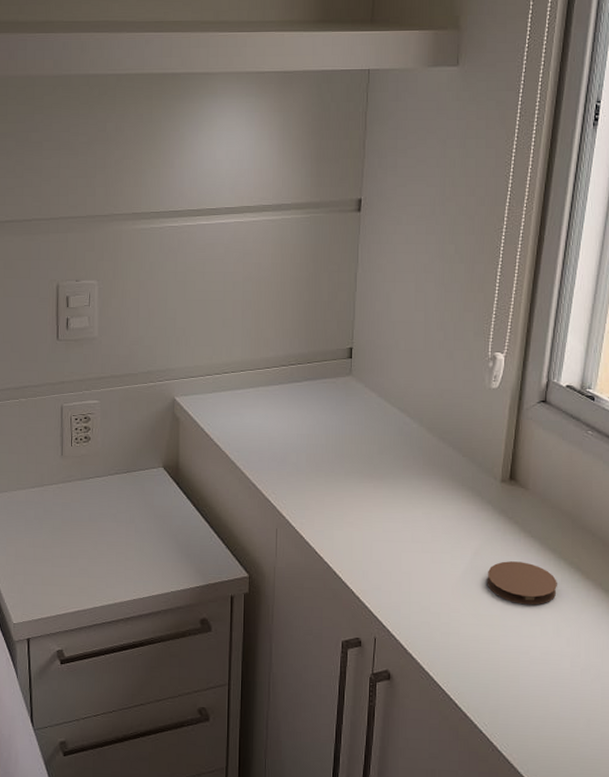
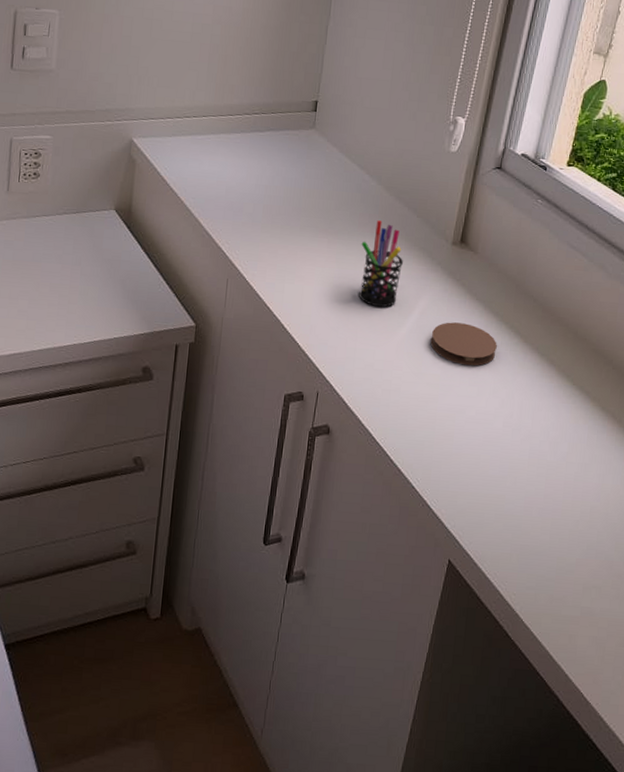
pen holder: none [407,462,452,550] -> present [359,220,403,308]

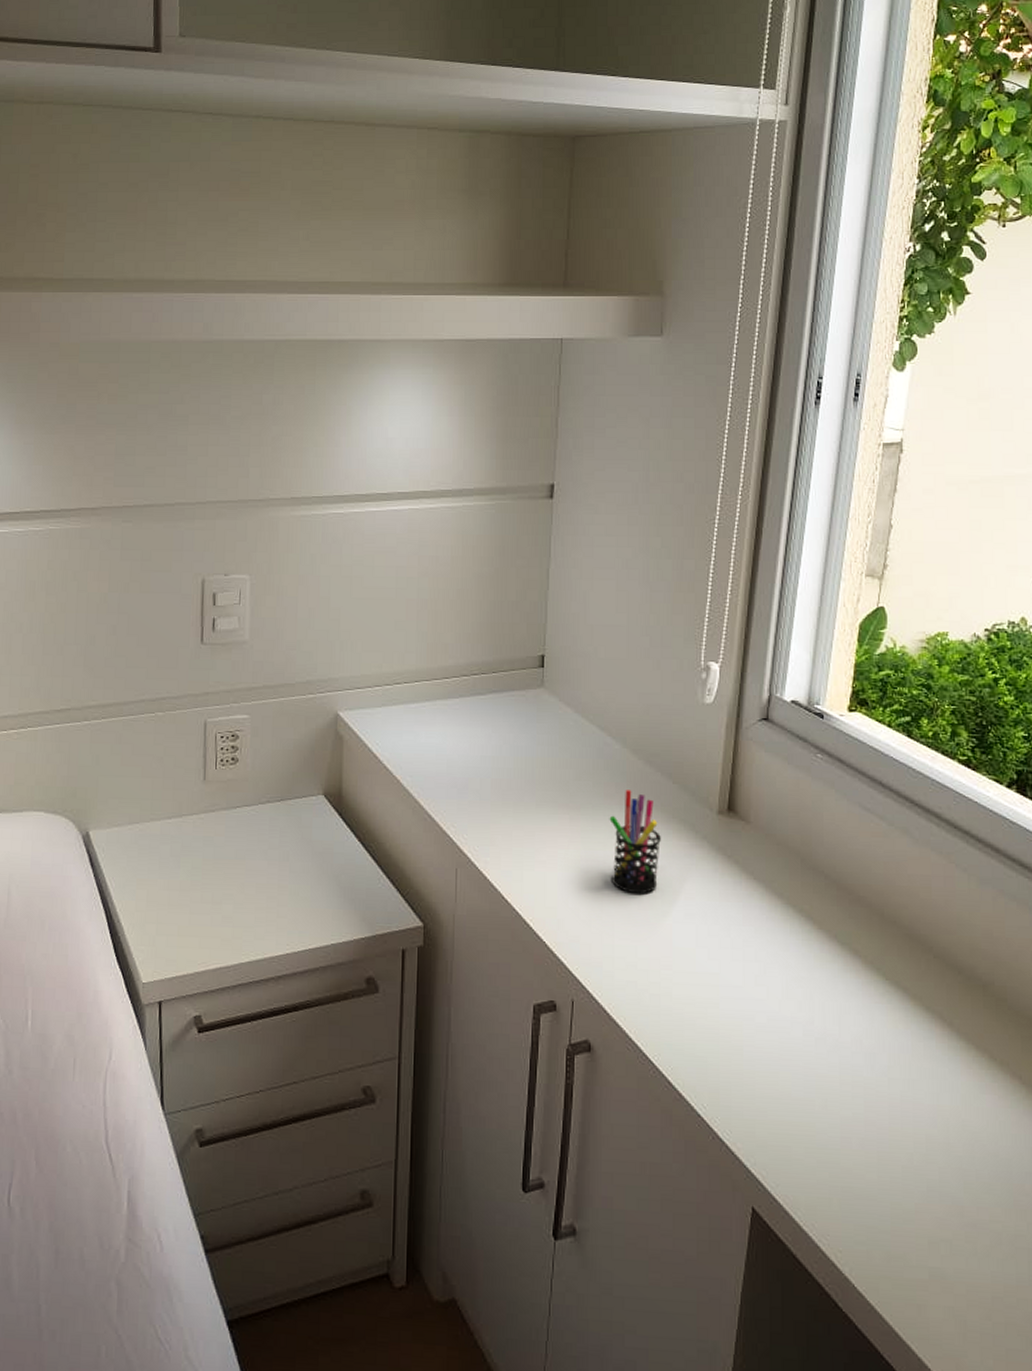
coaster: present [430,322,497,366] -> none [703,908,785,961]

